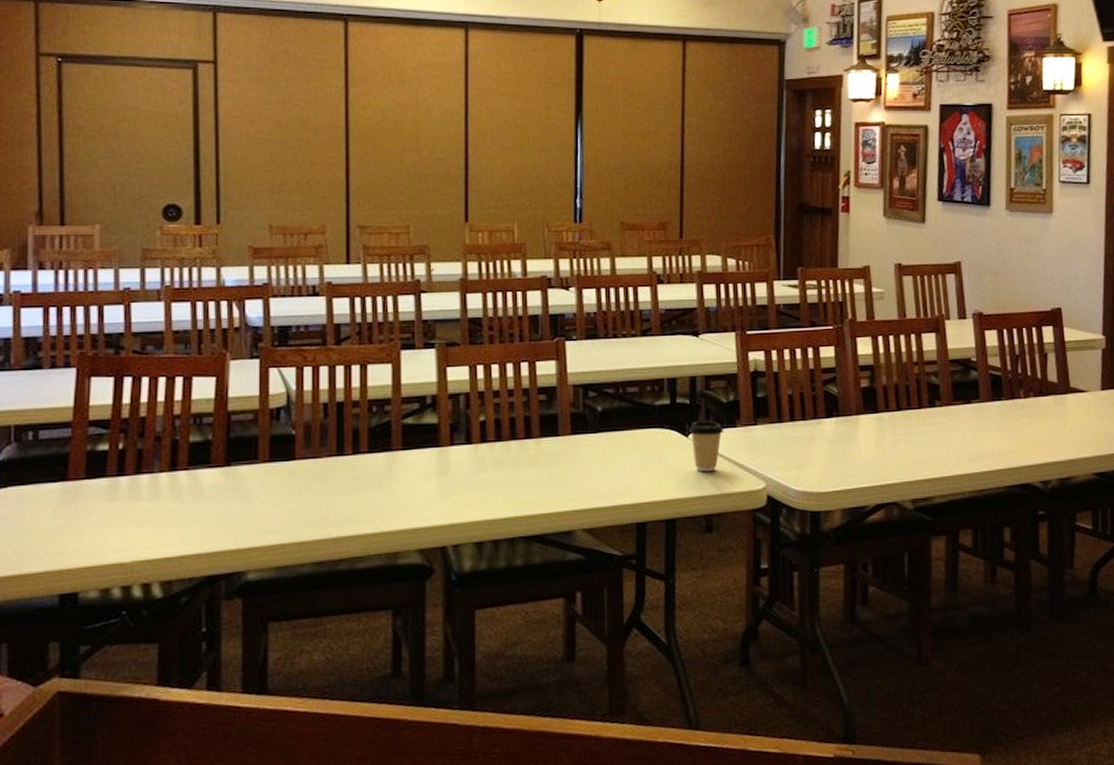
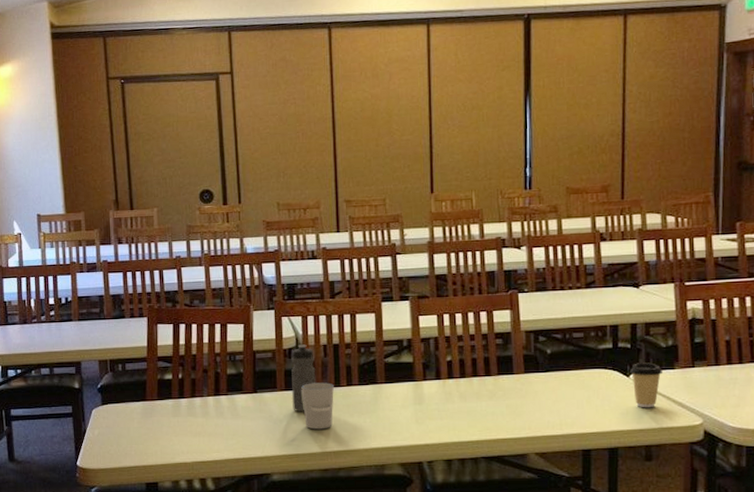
water bottle: none [277,402,312,490] -> present [291,344,316,412]
cup: none [292,450,335,512] -> present [301,382,334,430]

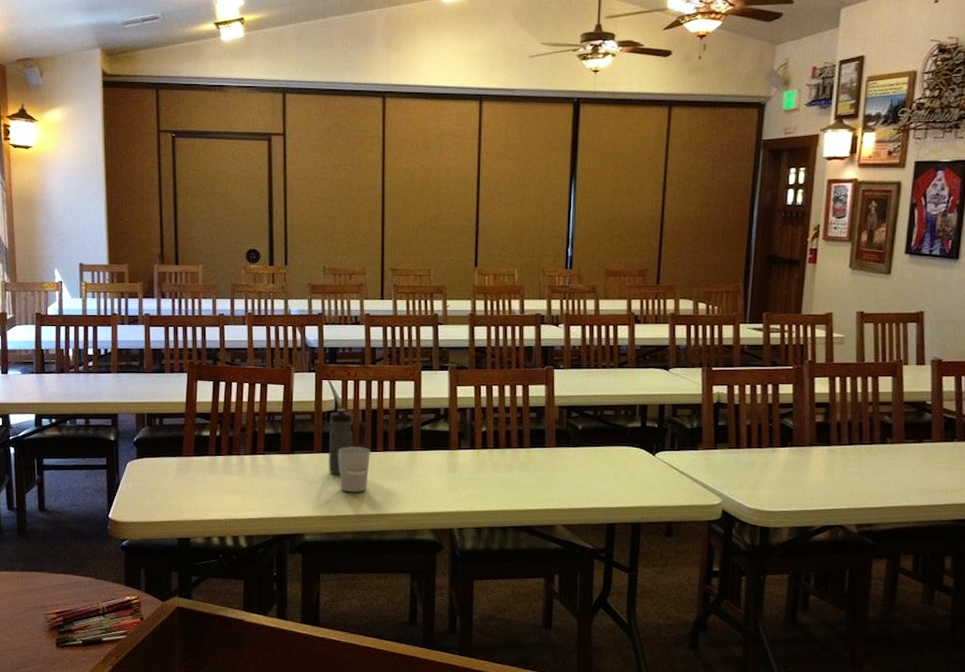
coffee cup: present [630,362,662,408] -> none [656,442,686,486]

